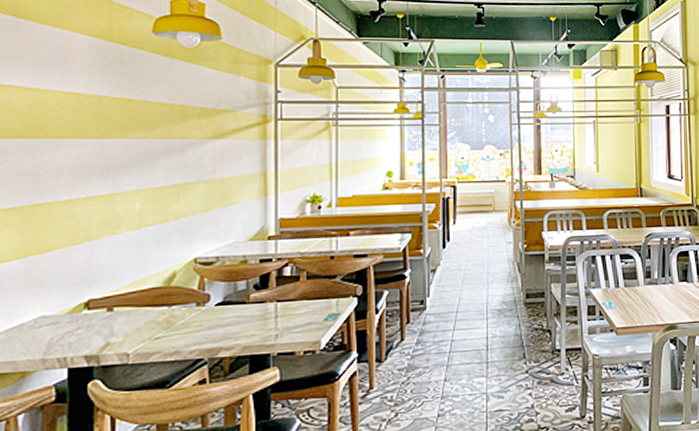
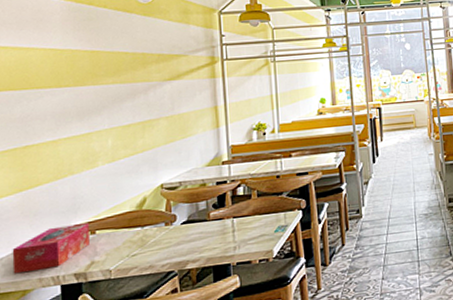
tissue box: none [11,298,106,353] -> present [12,223,90,274]

